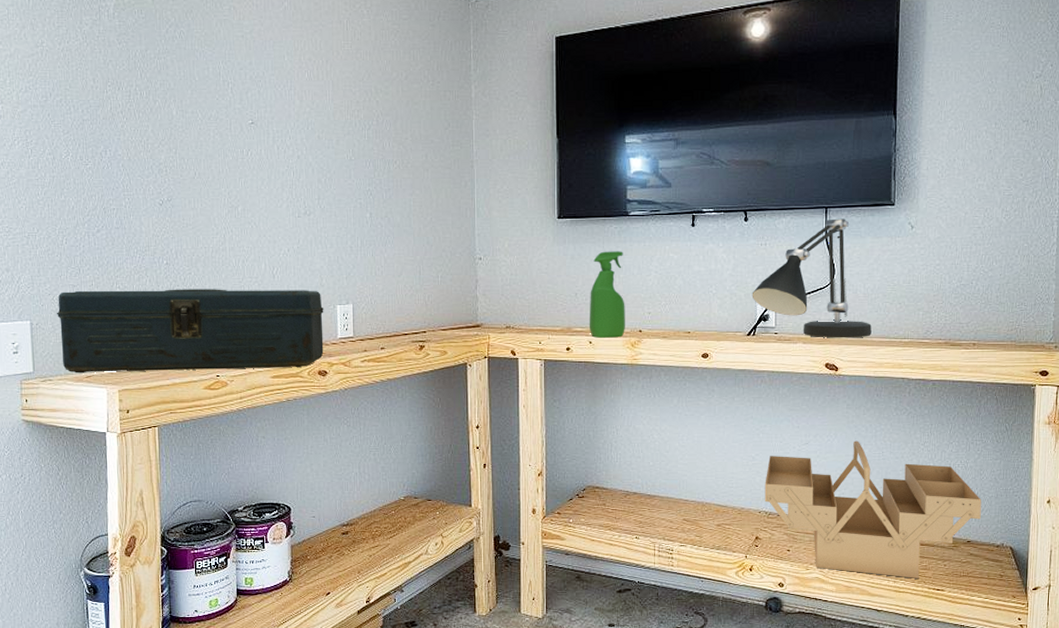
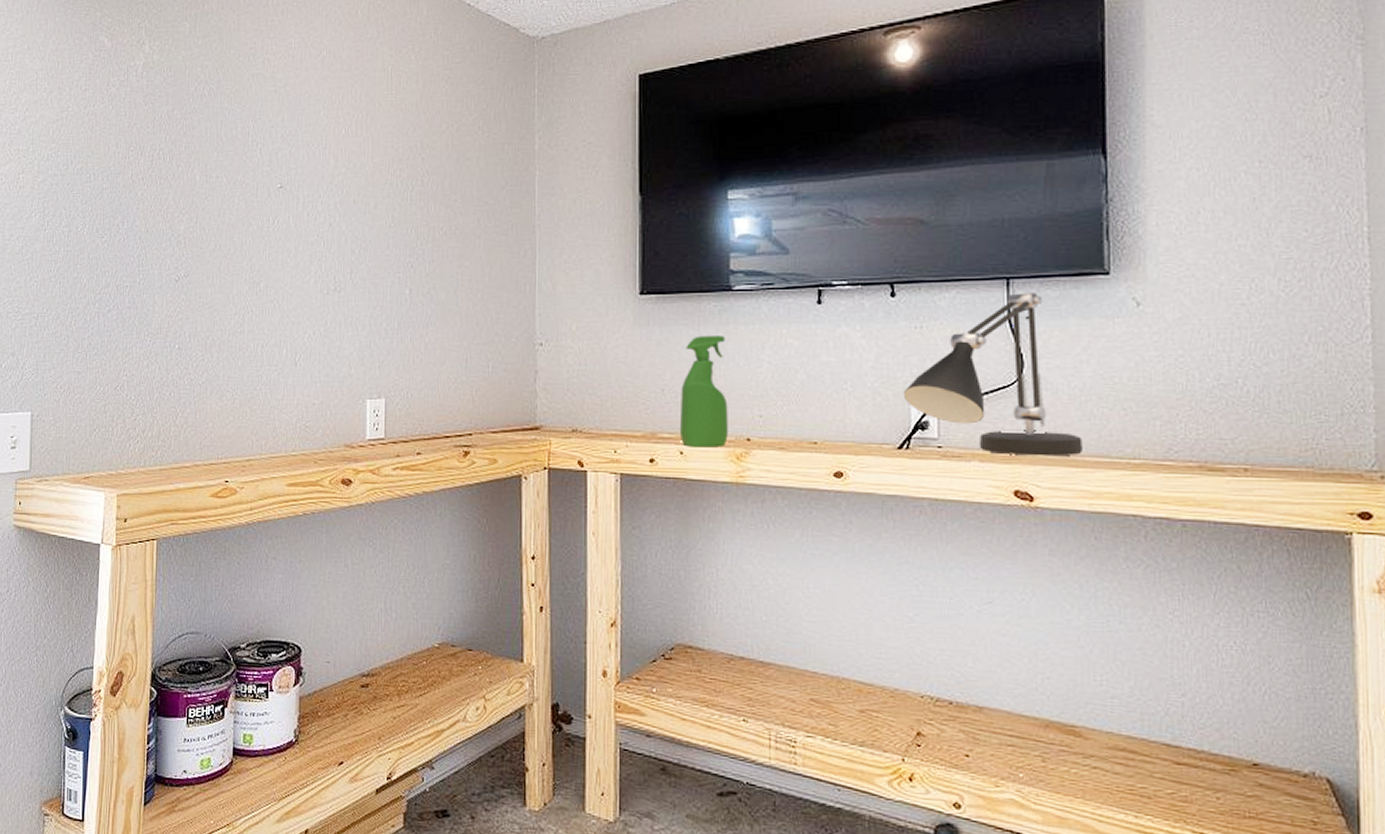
toolbox: present [56,289,324,374] -> none [58,378,351,474]
tool box: present [764,440,981,578] -> none [928,602,1273,815]

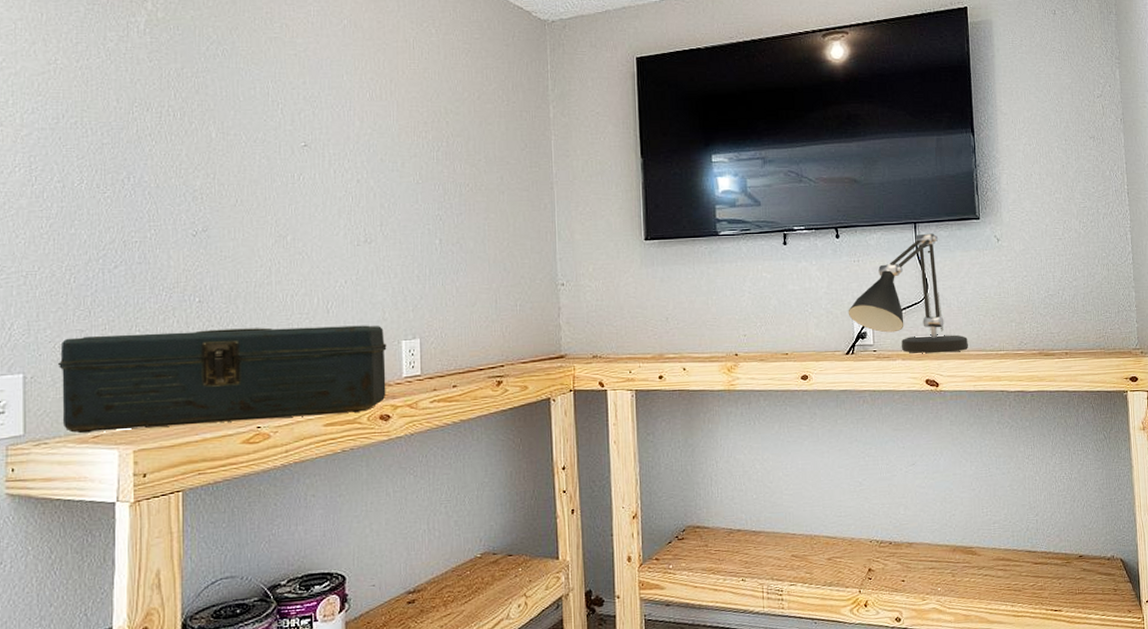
toolbox: none [58,378,351,474] -> present [57,325,387,434]
spray bottle: present [679,335,728,448] -> none [681,272,720,364]

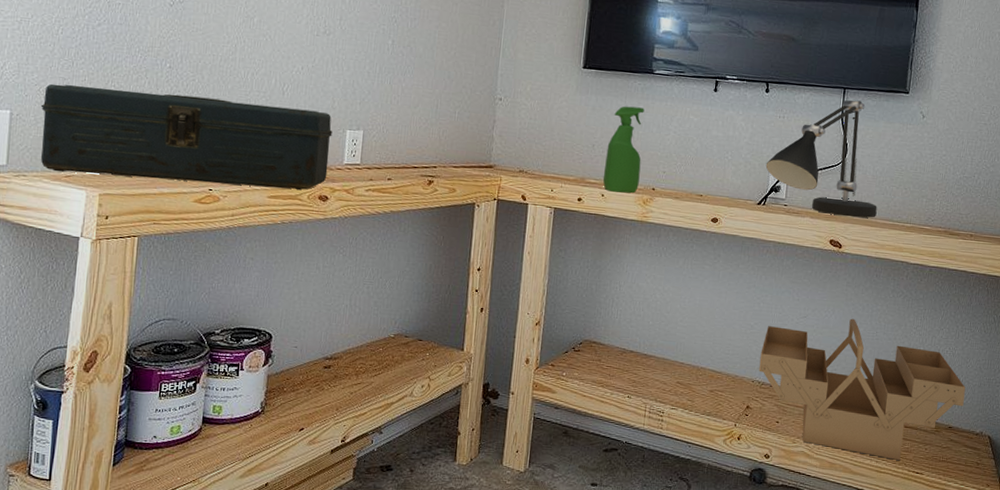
spray bottle: none [681,272,720,364] -> present [602,106,645,194]
tool box: none [874,458,1090,601] -> present [758,318,966,460]

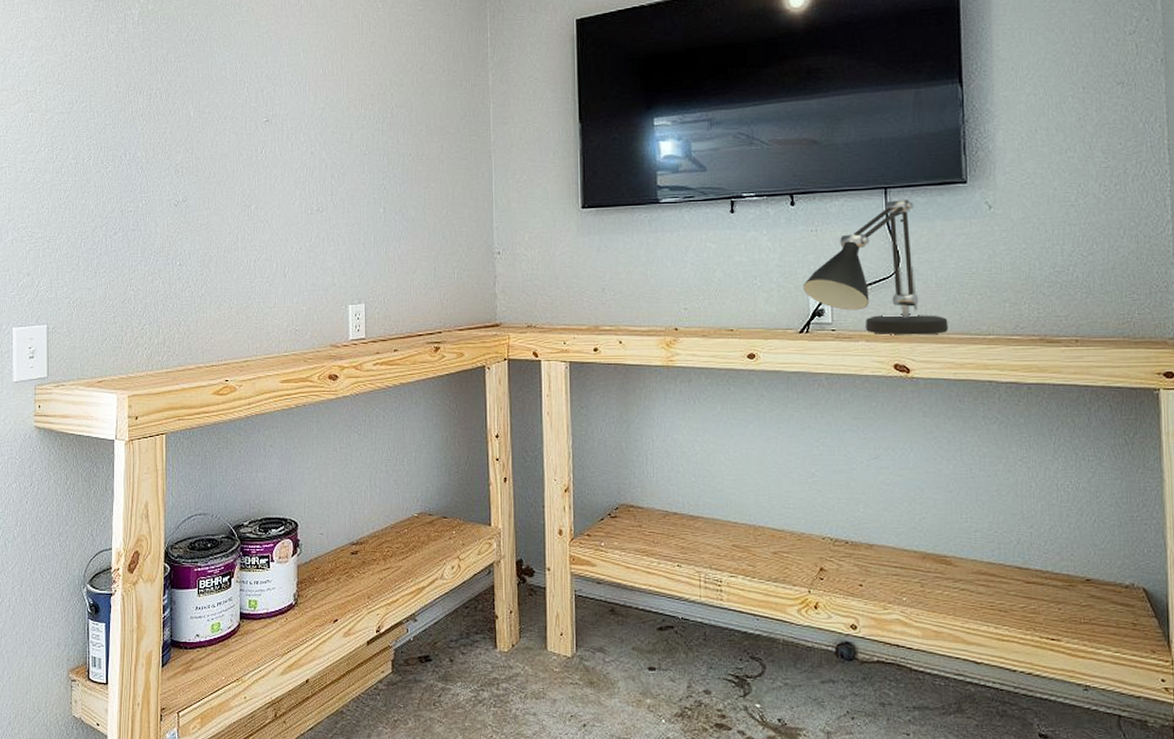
toolbox: present [40,83,333,190] -> none [72,289,335,378]
spray bottle: present [602,106,645,194] -> none [618,242,659,337]
tool box: present [758,318,966,460] -> none [828,455,1102,624]

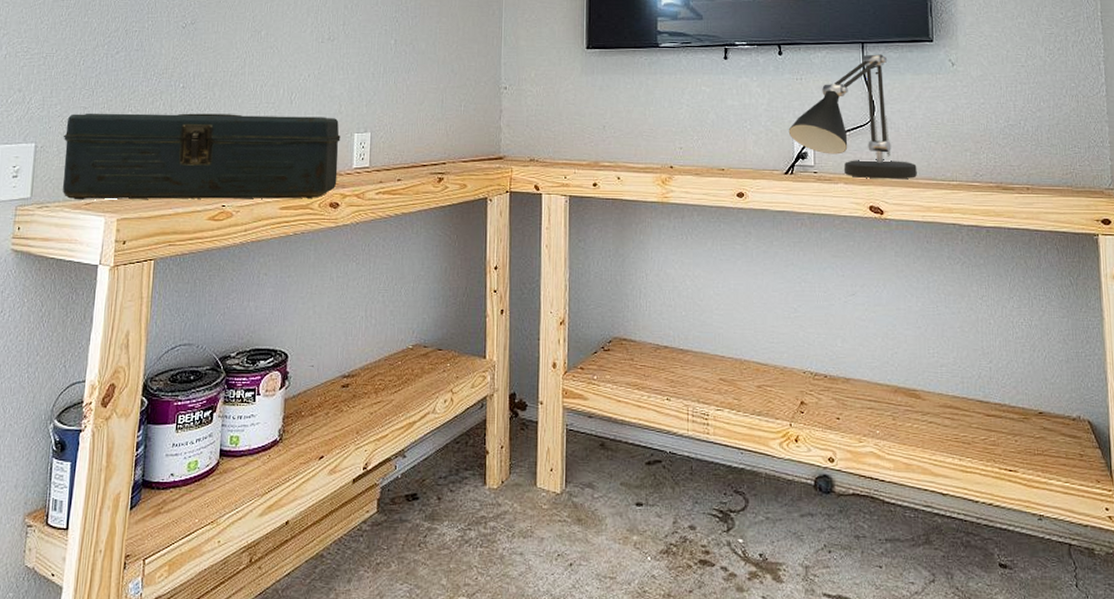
toolbox: none [72,289,335,378] -> present [63,113,341,200]

